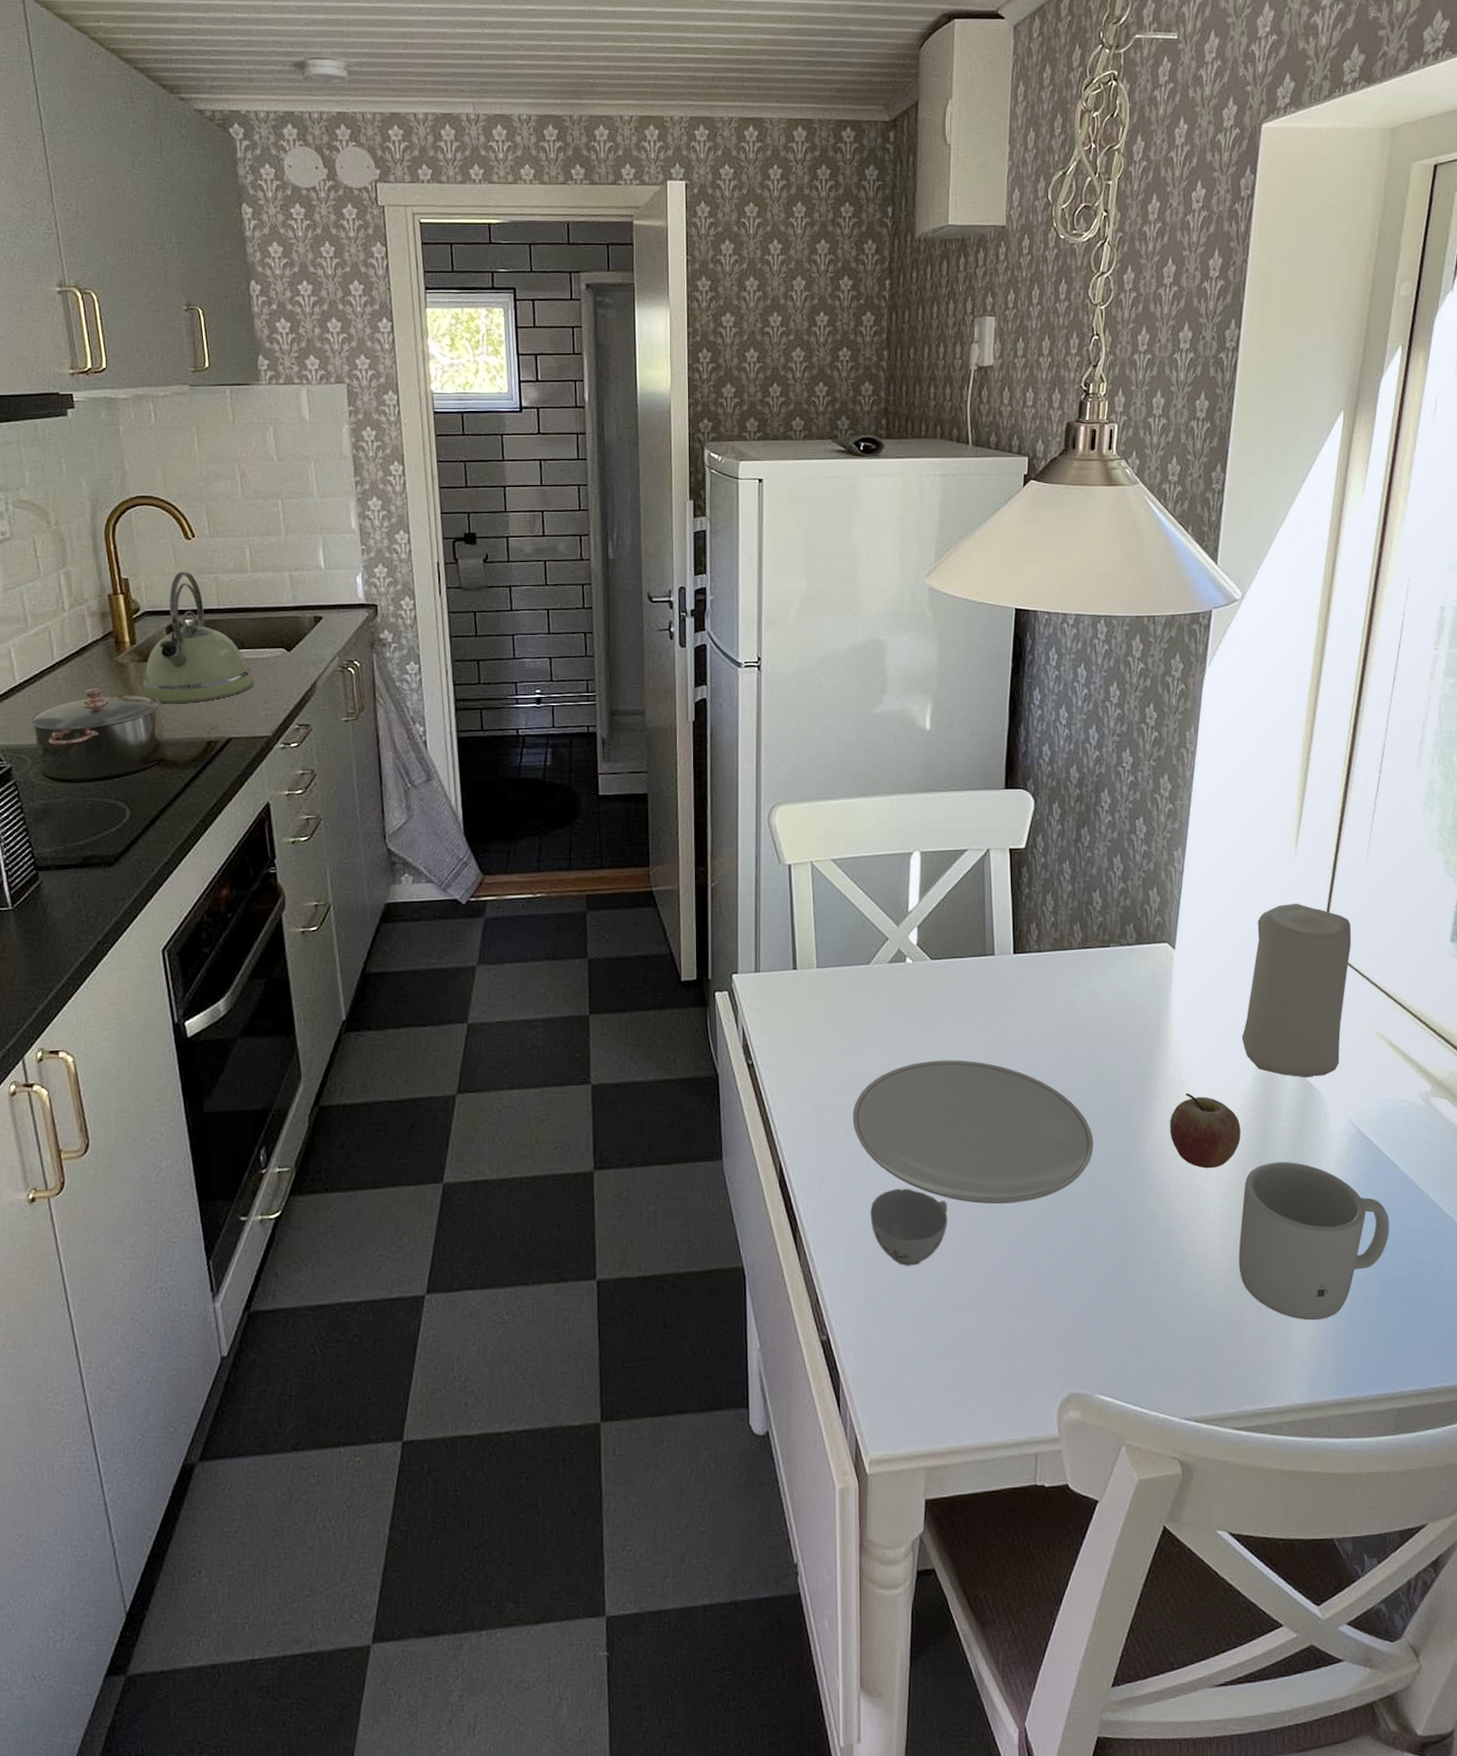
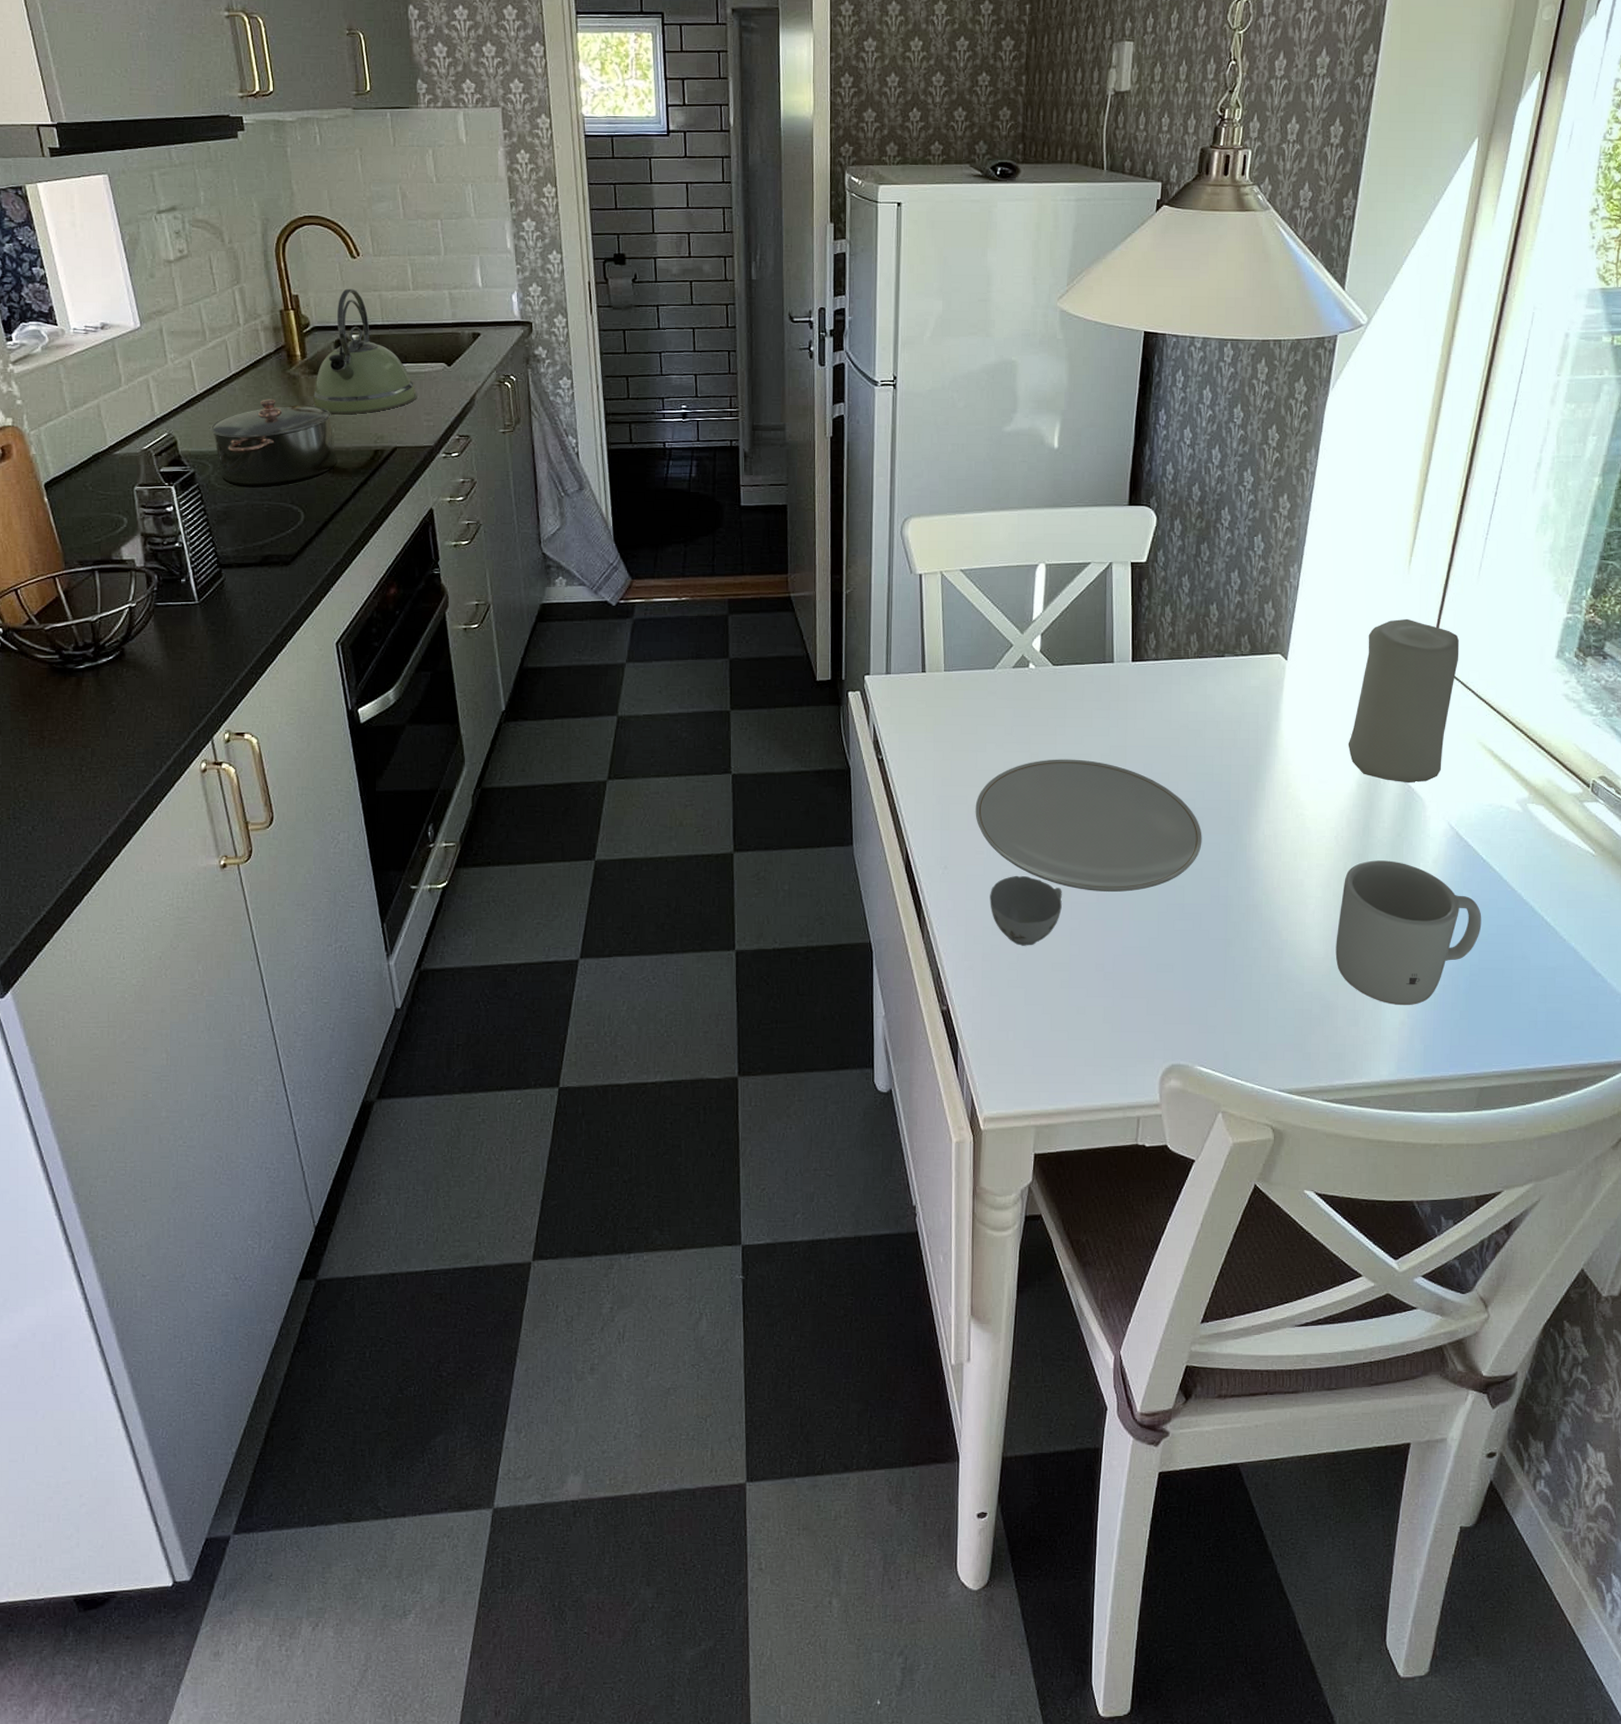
fruit: present [1170,1093,1241,1169] -> none [1275,795,1343,865]

